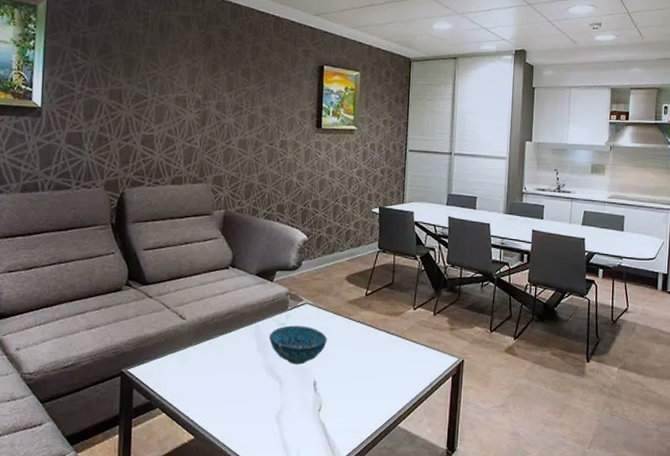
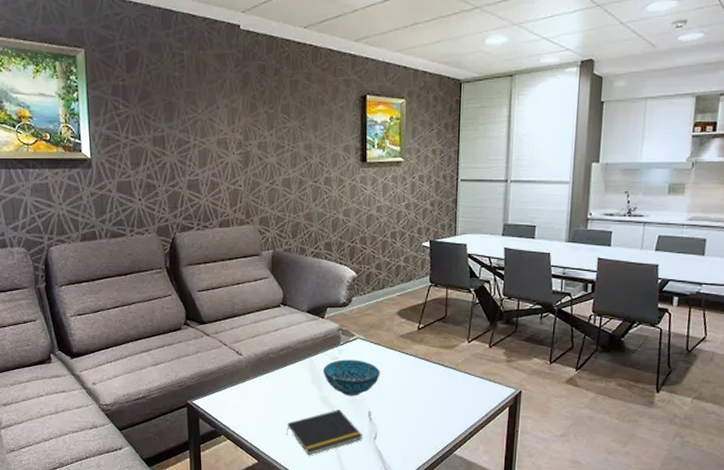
notepad: none [226,379,307,429] -> present [286,410,363,455]

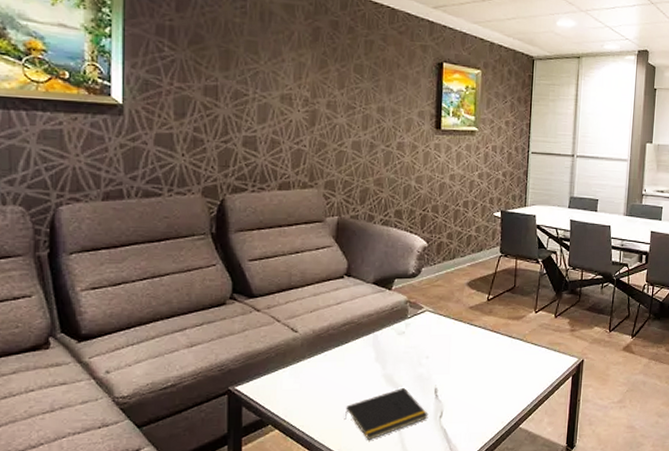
decorative bowl: present [323,359,380,396] -> none [388,333,448,373]

